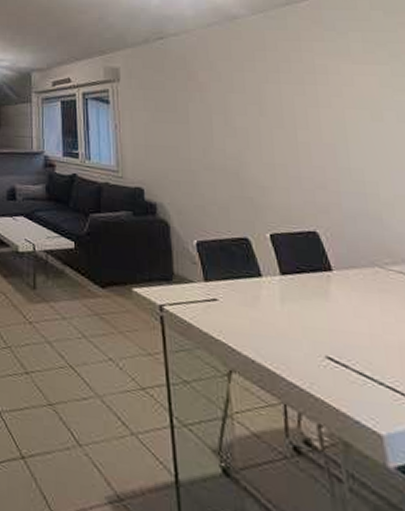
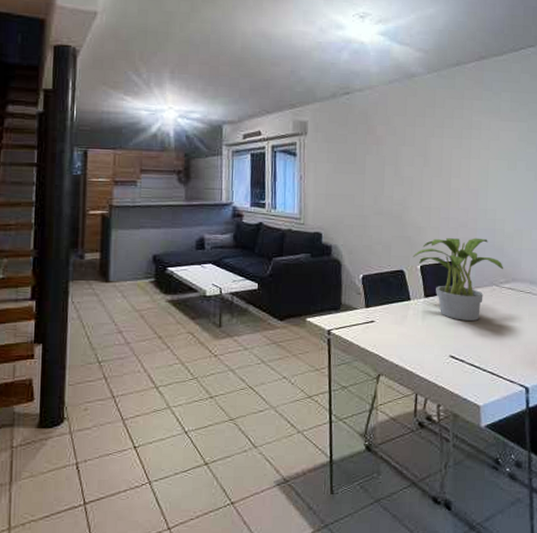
potted plant: none [258,202,388,312] -> present [412,238,504,321]

